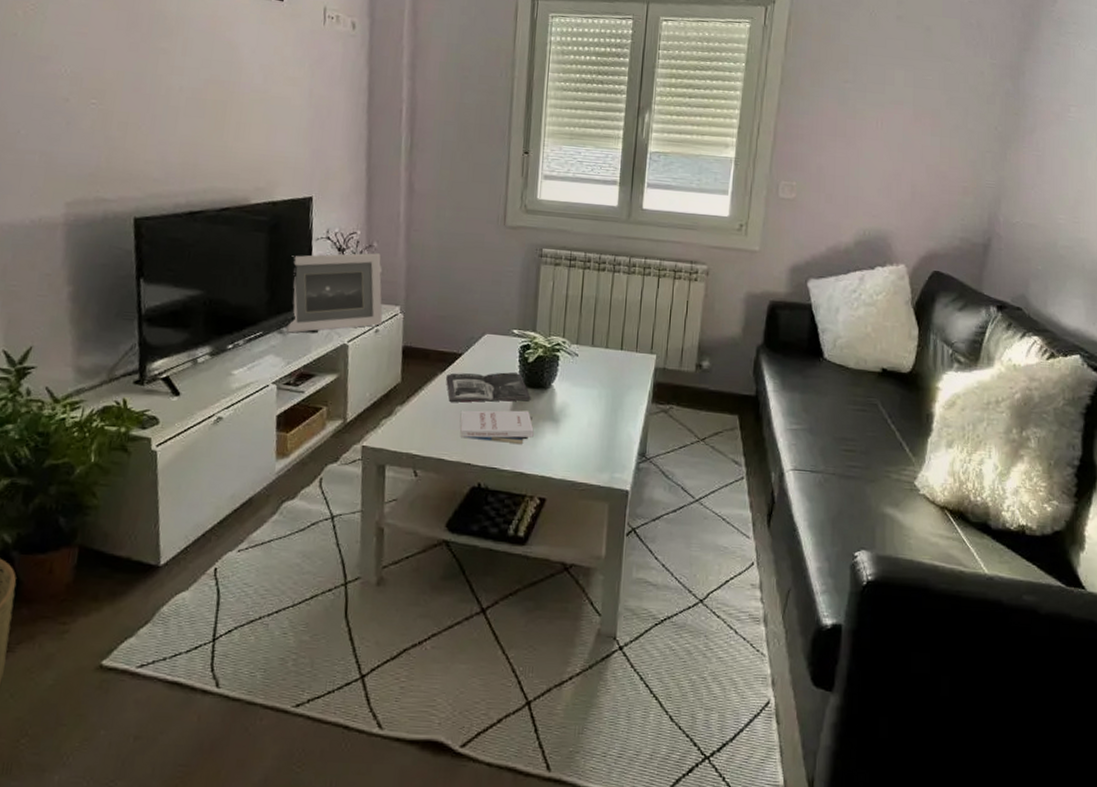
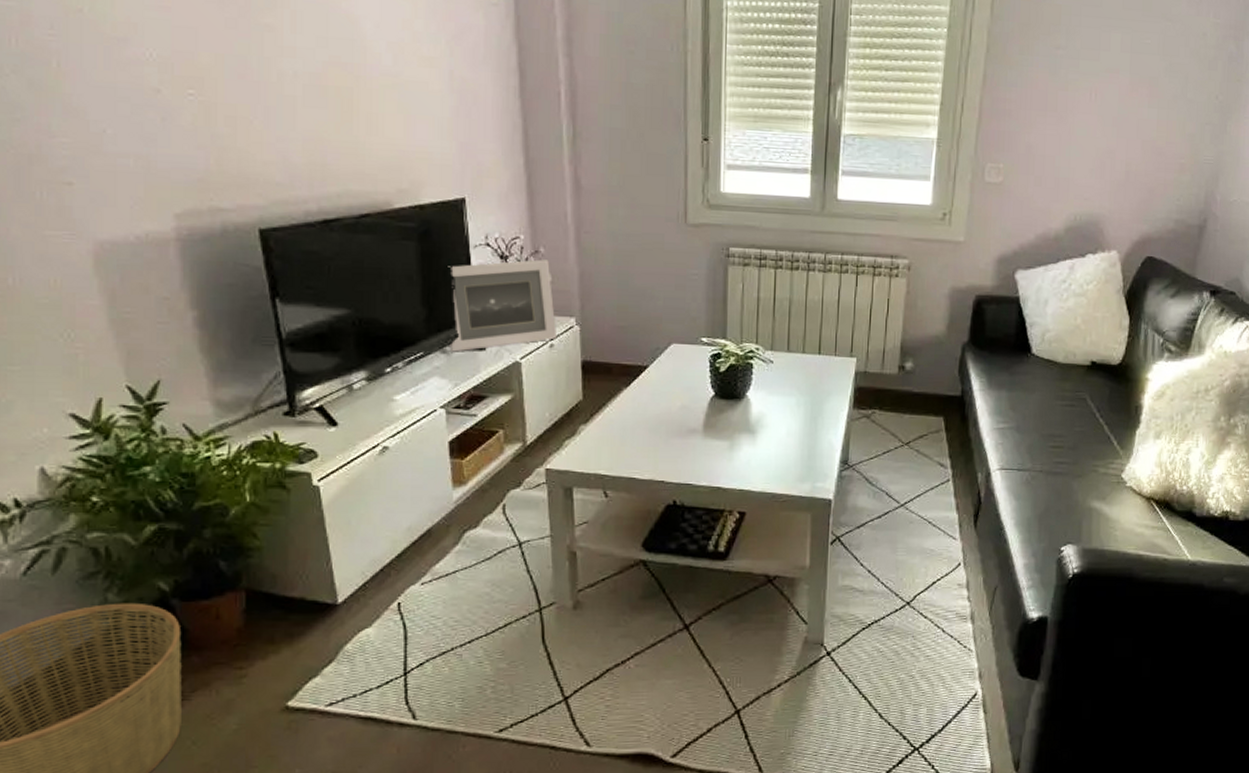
magazine: present [446,372,531,403] -> none [632,384,725,418]
books: present [460,410,534,444] -> none [649,423,730,458]

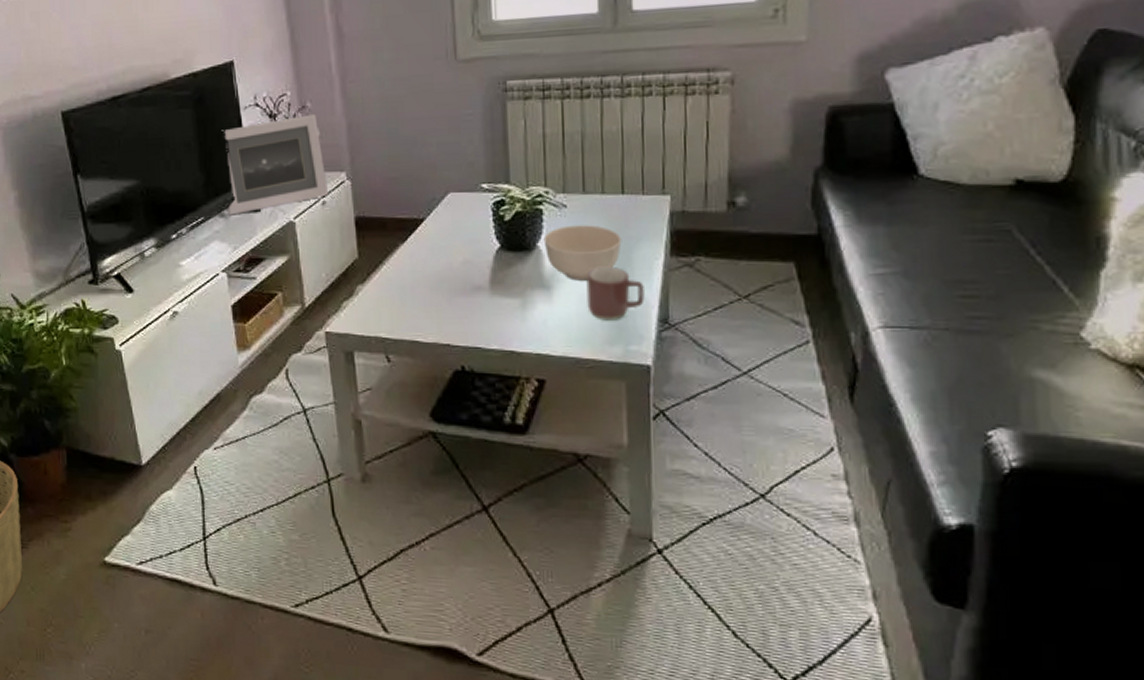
bowl: none [752,379,816,427] -> present [543,225,622,281]
mug: none [784,415,831,461] -> present [586,266,645,320]

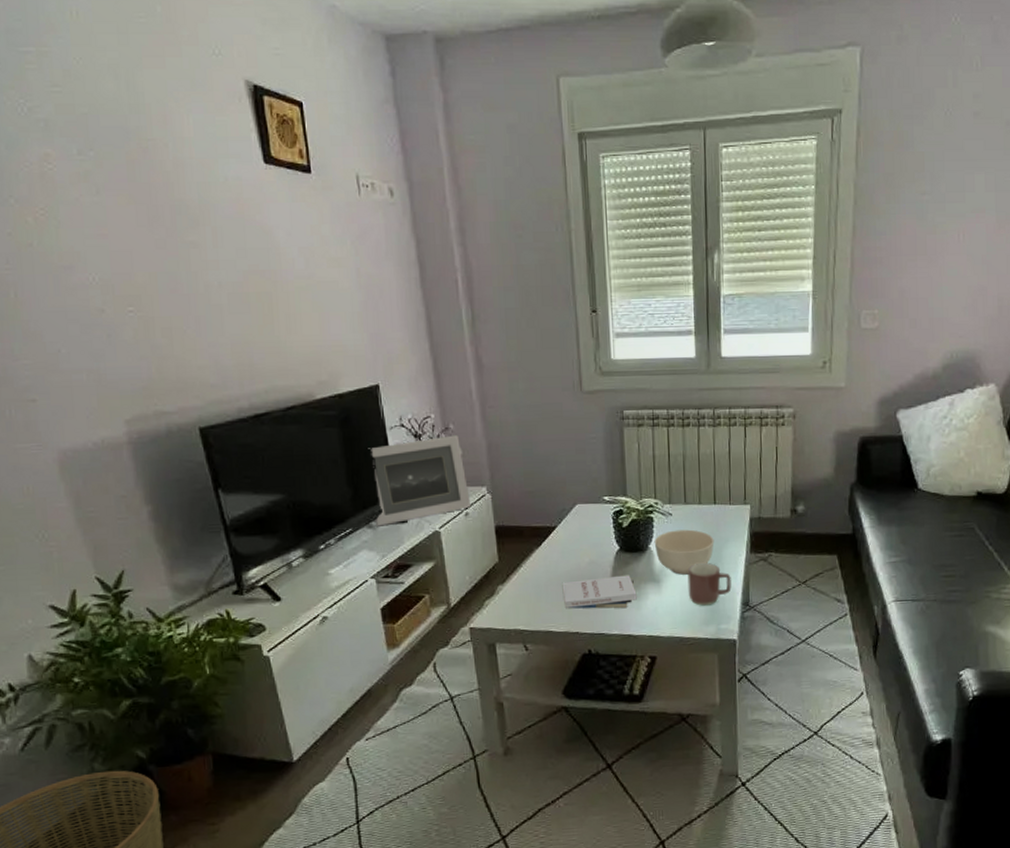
books: none [430,278,522,318] -> present [562,575,637,609]

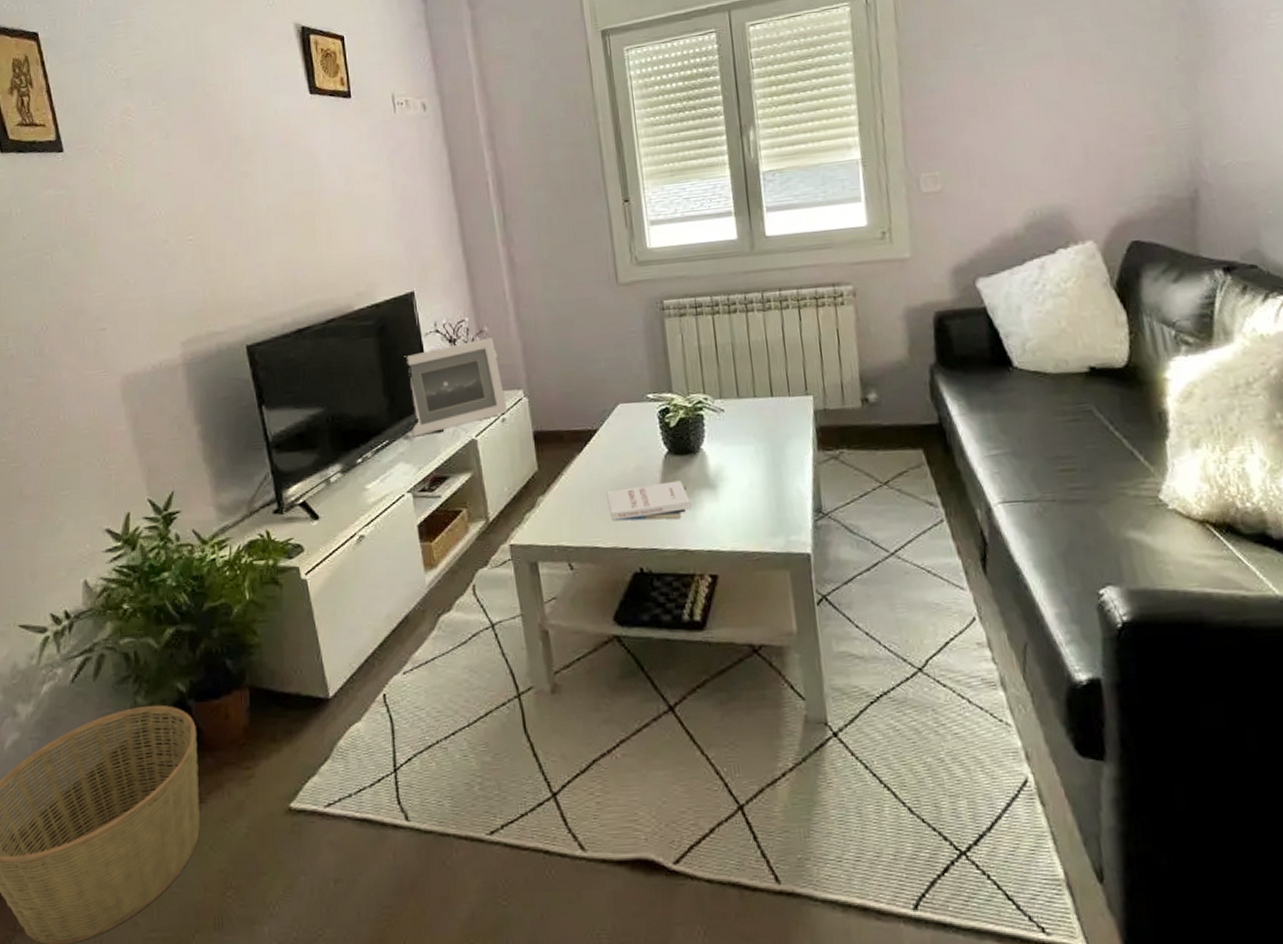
bowl: present [654,529,714,575] -> none [706,426,775,479]
mug: present [687,562,732,606] -> none [746,463,800,514]

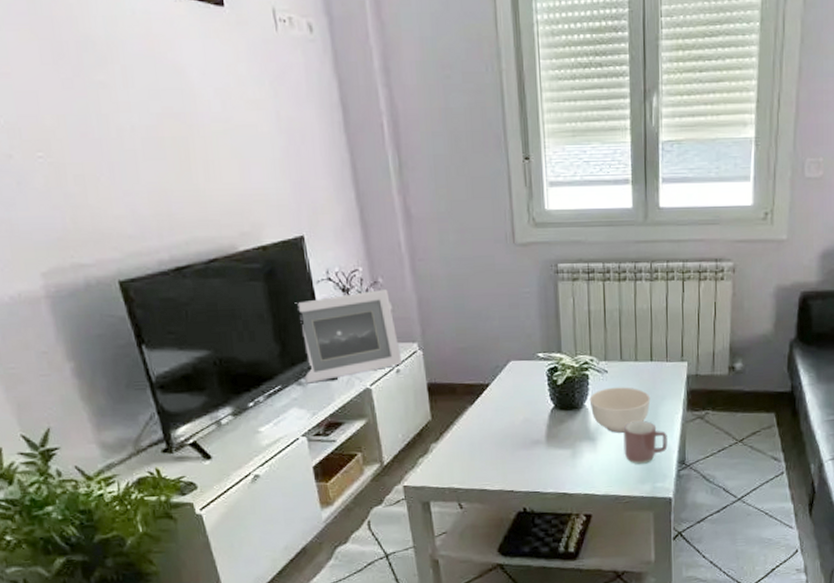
books: present [607,480,691,521] -> none [496,433,572,467]
bowl: none [706,426,775,479] -> present [589,387,651,433]
mug: none [746,463,800,514] -> present [623,420,668,464]

